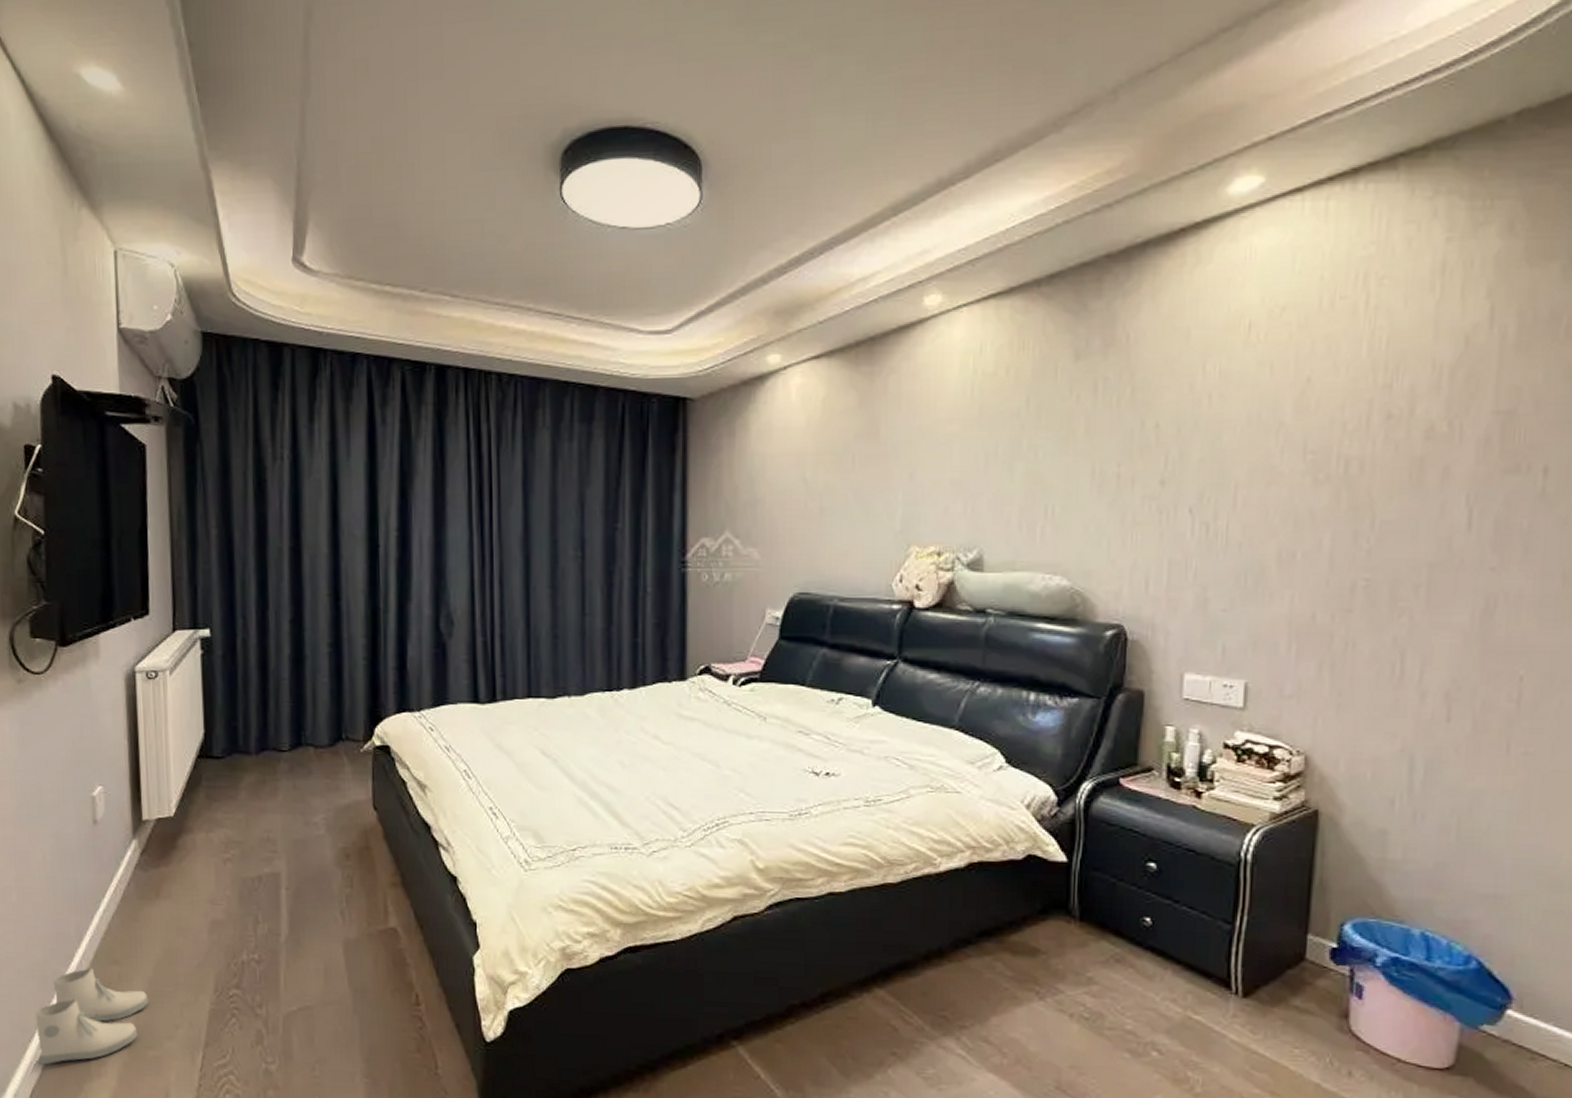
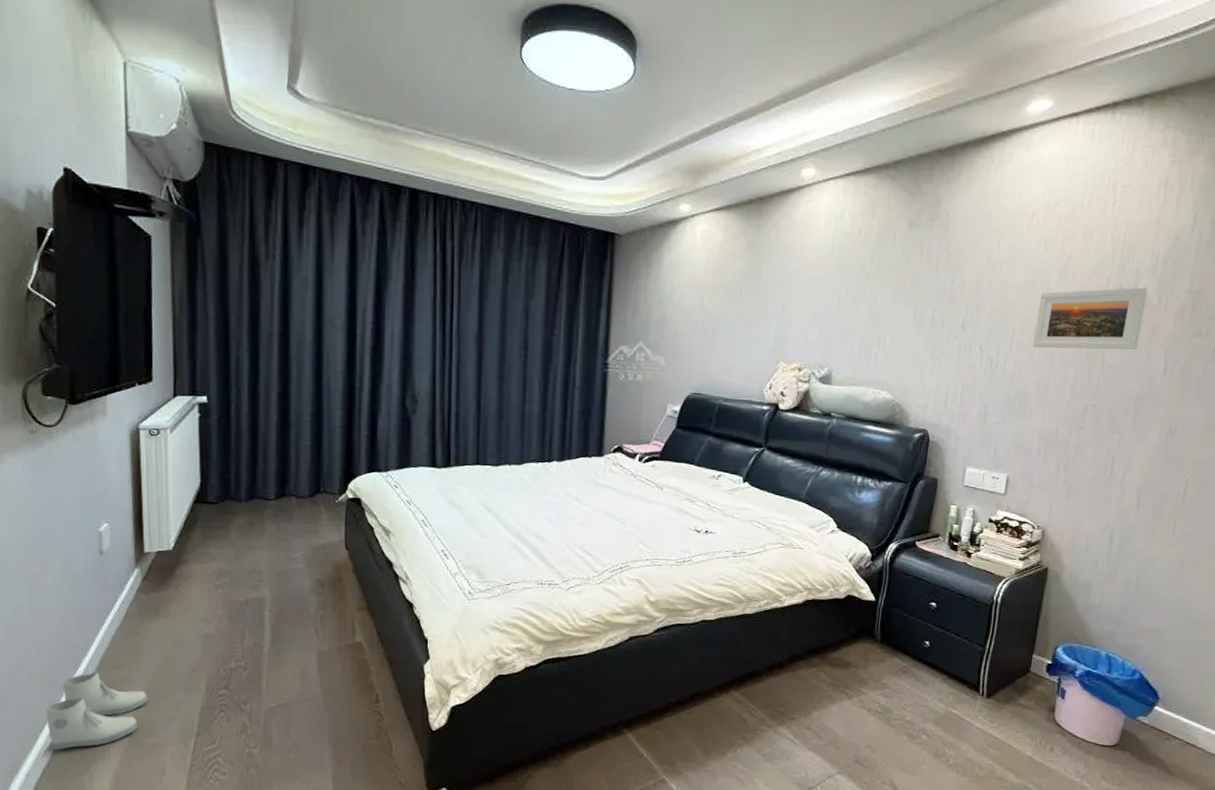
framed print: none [1266,412,1430,505] -> present [1033,287,1148,351]

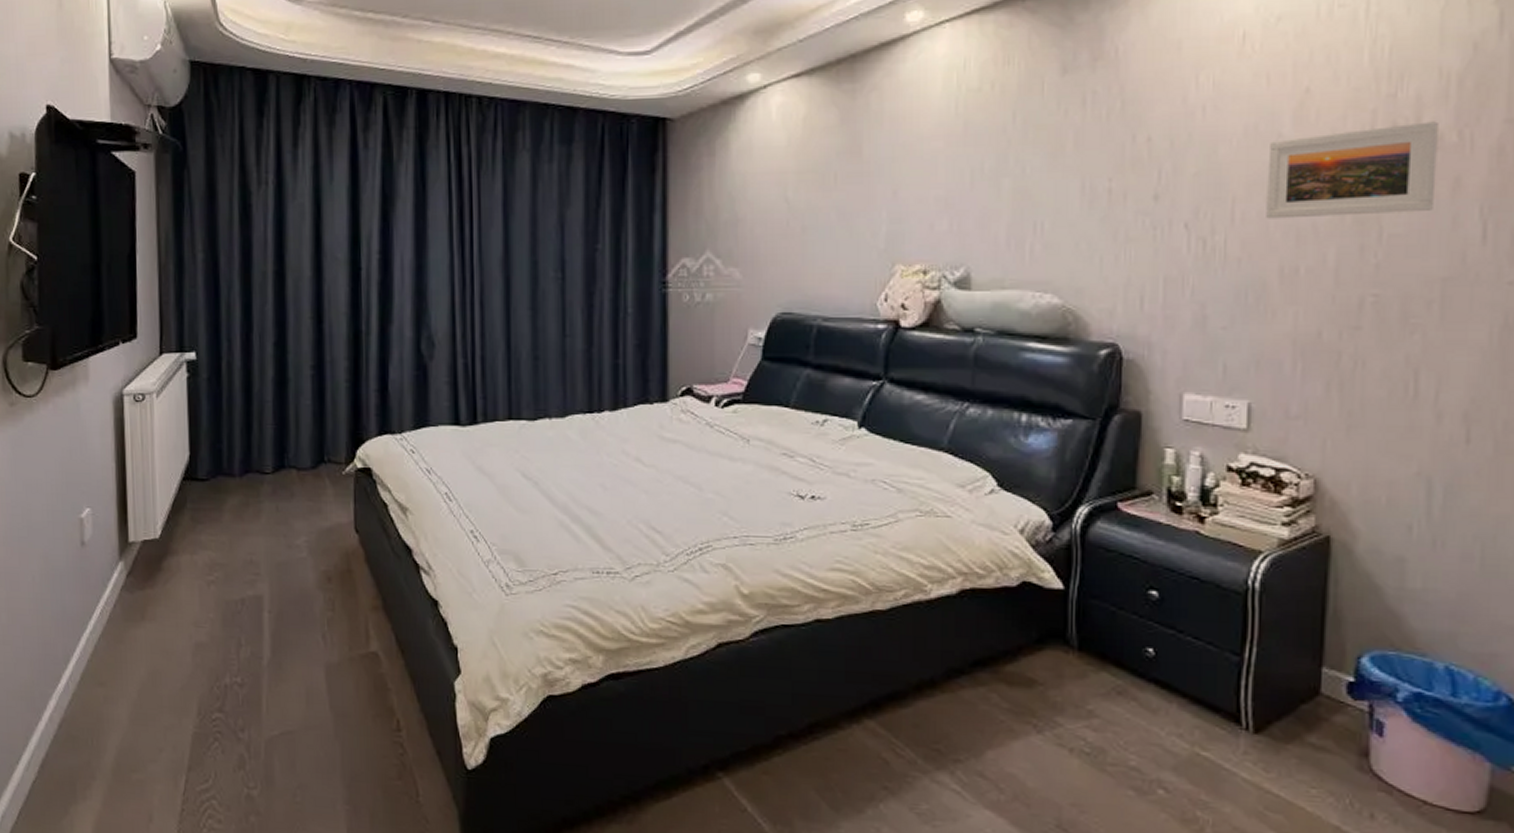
boots: present [46,671,149,751] -> none [23,688,134,787]

